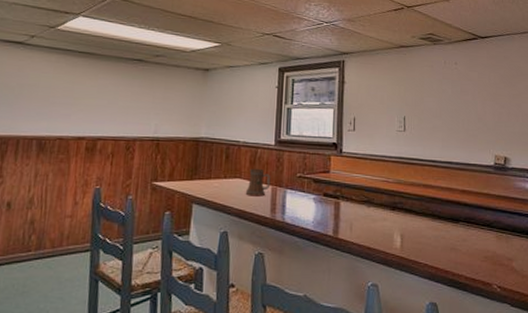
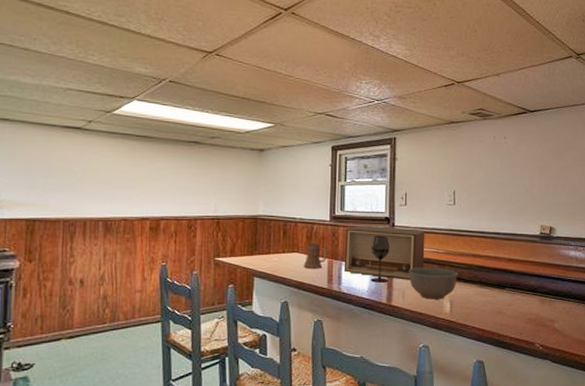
radio: none [288,151,374,211] -> present [344,226,425,280]
wineglass: none [316,161,337,213] -> present [370,235,390,283]
bowl: none [356,197,409,233] -> present [408,267,458,299]

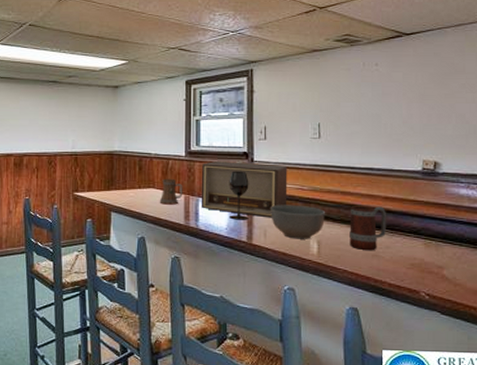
beer mug: none [478,267,510,308] -> present [349,206,387,251]

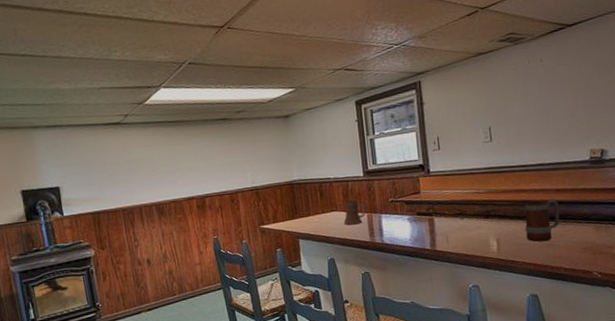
radio: present [201,161,288,218] -> none [381,172,466,225]
wineglass: present [229,171,249,220] -> none [408,183,431,231]
bowl: present [269,204,326,239] -> none [449,208,503,241]

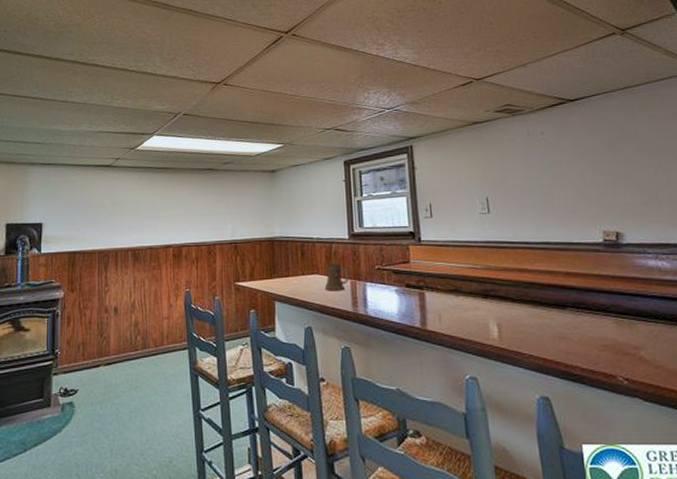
beer mug: present [525,199,560,242] -> none [530,283,572,333]

